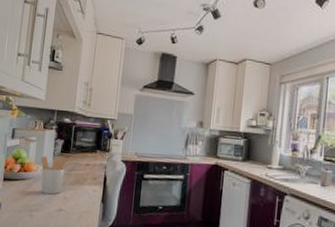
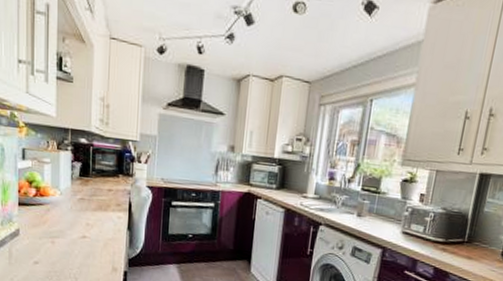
utensil holder: present [41,156,71,195] -> none [58,180,91,221]

